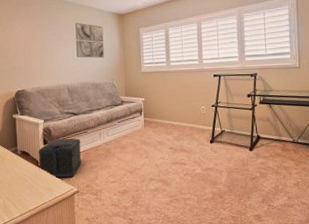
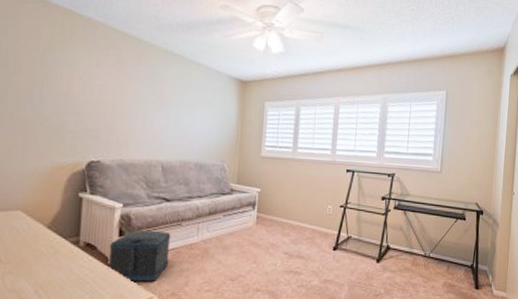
wall art: present [75,22,104,59] -> none [179,82,219,133]

